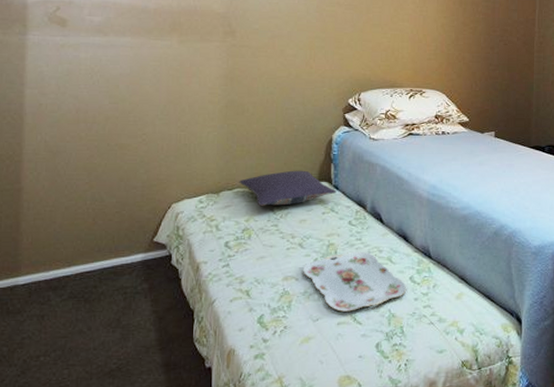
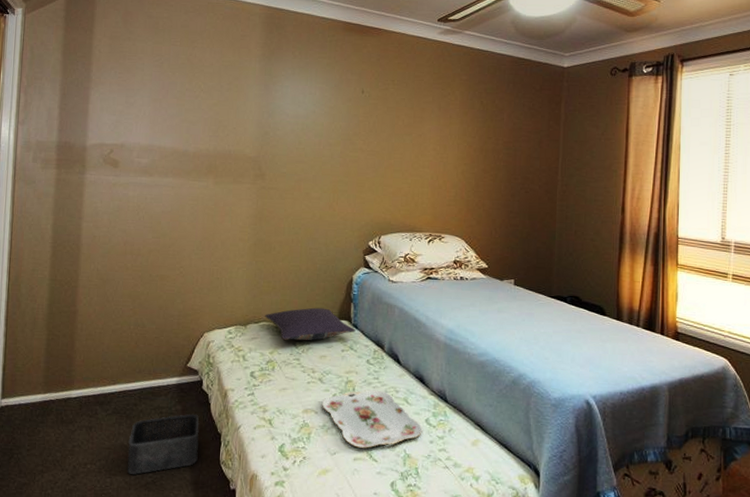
storage bin: none [87,291,169,363] -> present [127,413,199,475]

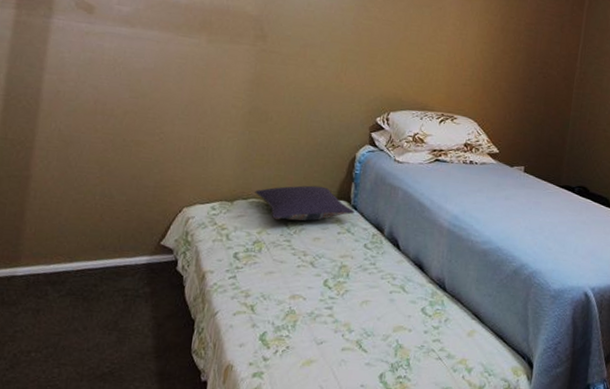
storage bin: present [127,413,199,475] -> none [80,297,170,364]
serving tray: present [322,390,422,448] -> none [311,276,417,338]

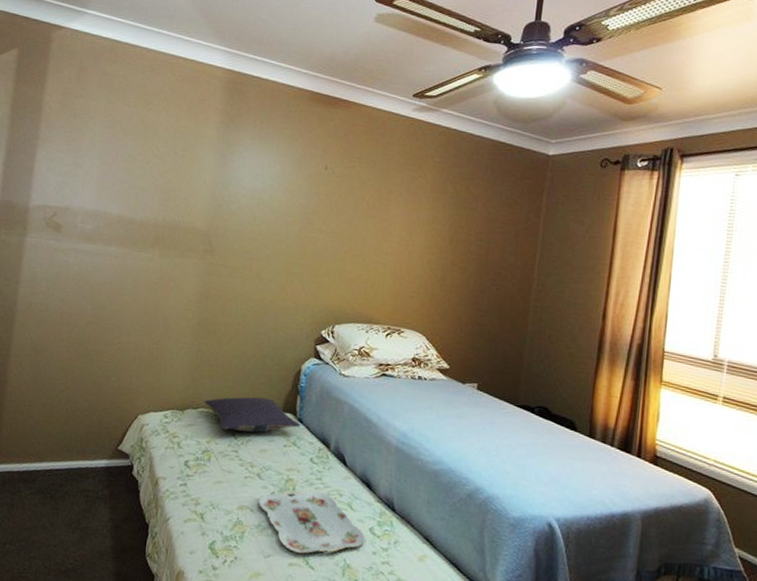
serving tray: none [311,276,417,338] -> present [258,490,365,554]

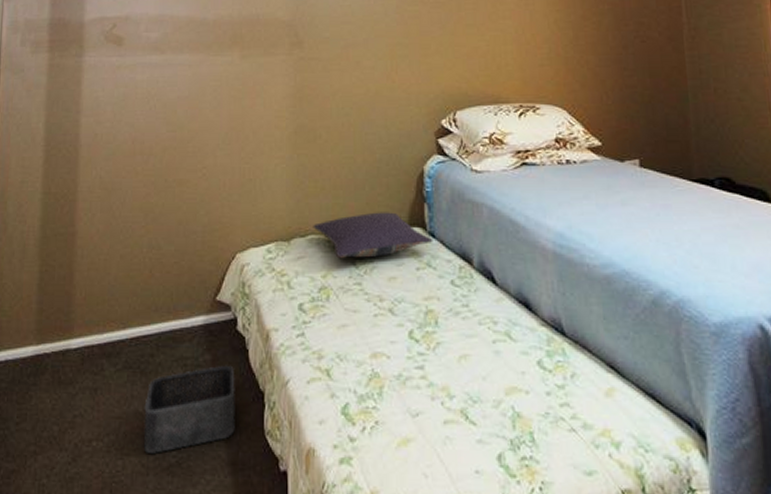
storage bin: none [48,500,127,560] -> present [143,365,235,454]
serving tray: present [258,490,365,554] -> none [395,322,533,406]

